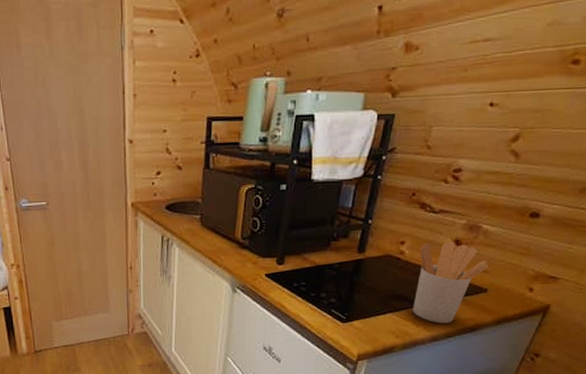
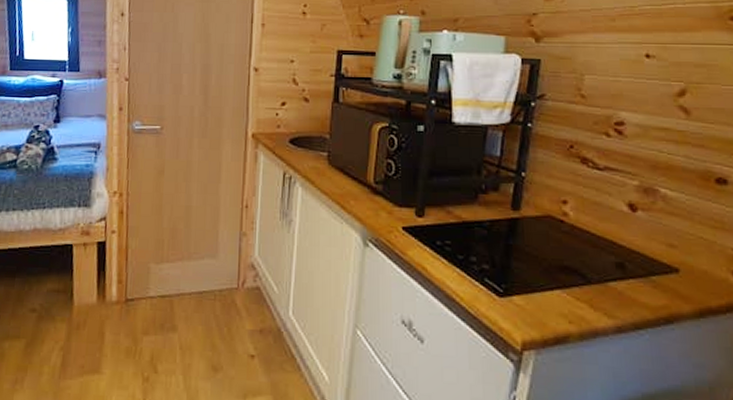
utensil holder: present [413,242,489,323] -> none [586,205,676,310]

